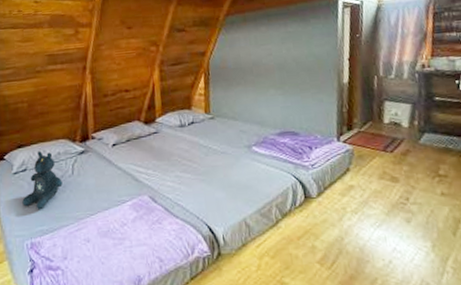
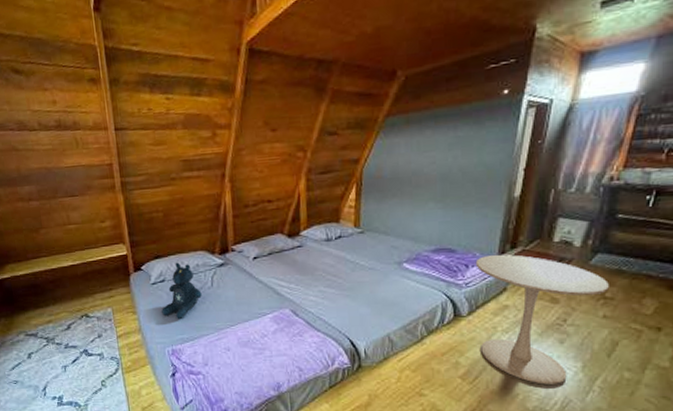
side table: none [317,136,441,267] -> present [475,254,609,385]

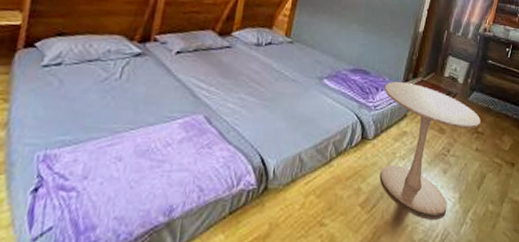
stuffed bear: present [161,262,202,320] -> none [45,44,105,116]

